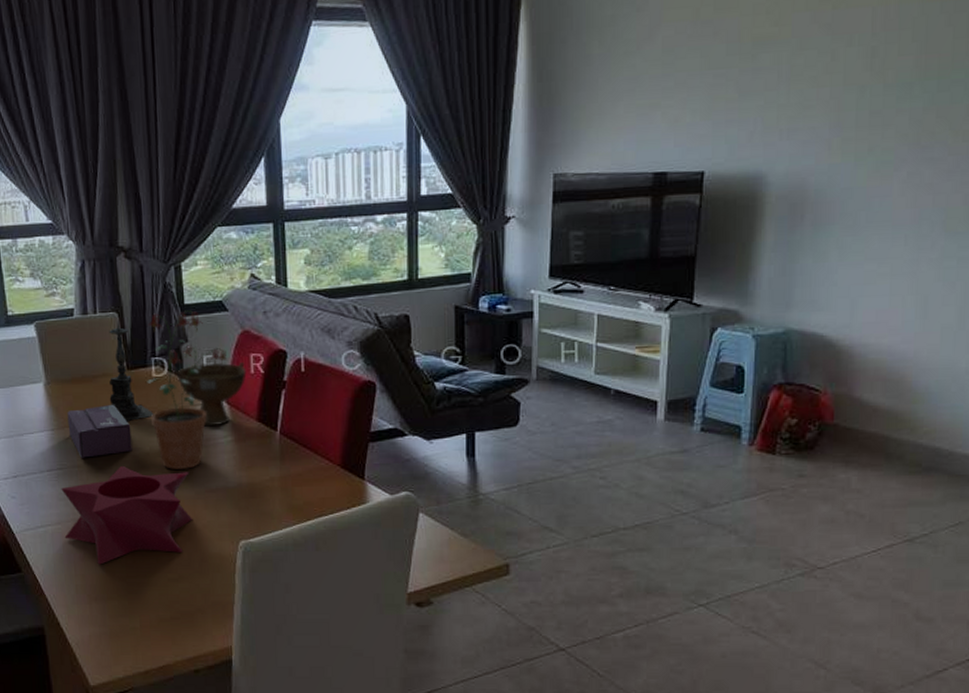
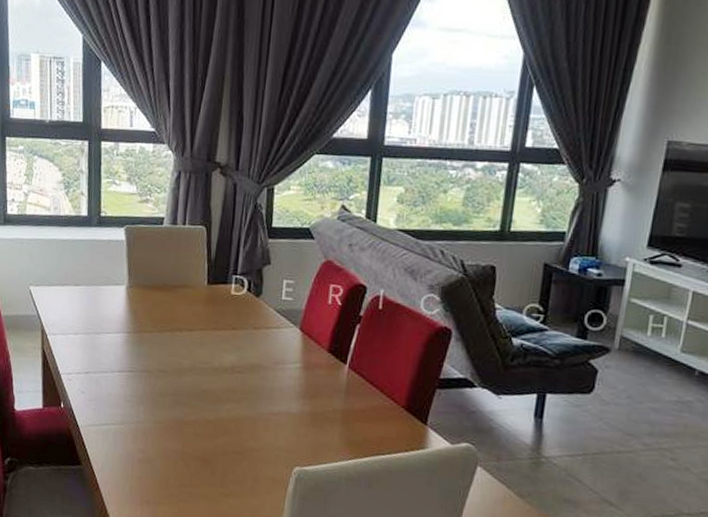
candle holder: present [61,465,193,565] -> none [126,376,254,470]
tissue box: present [67,404,132,458] -> none [143,315,204,365]
candle holder: present [109,316,154,421] -> none [186,230,228,334]
potted plant: present [145,310,228,469] -> none [224,232,308,390]
bowl: present [176,362,247,425] -> none [254,287,324,351]

